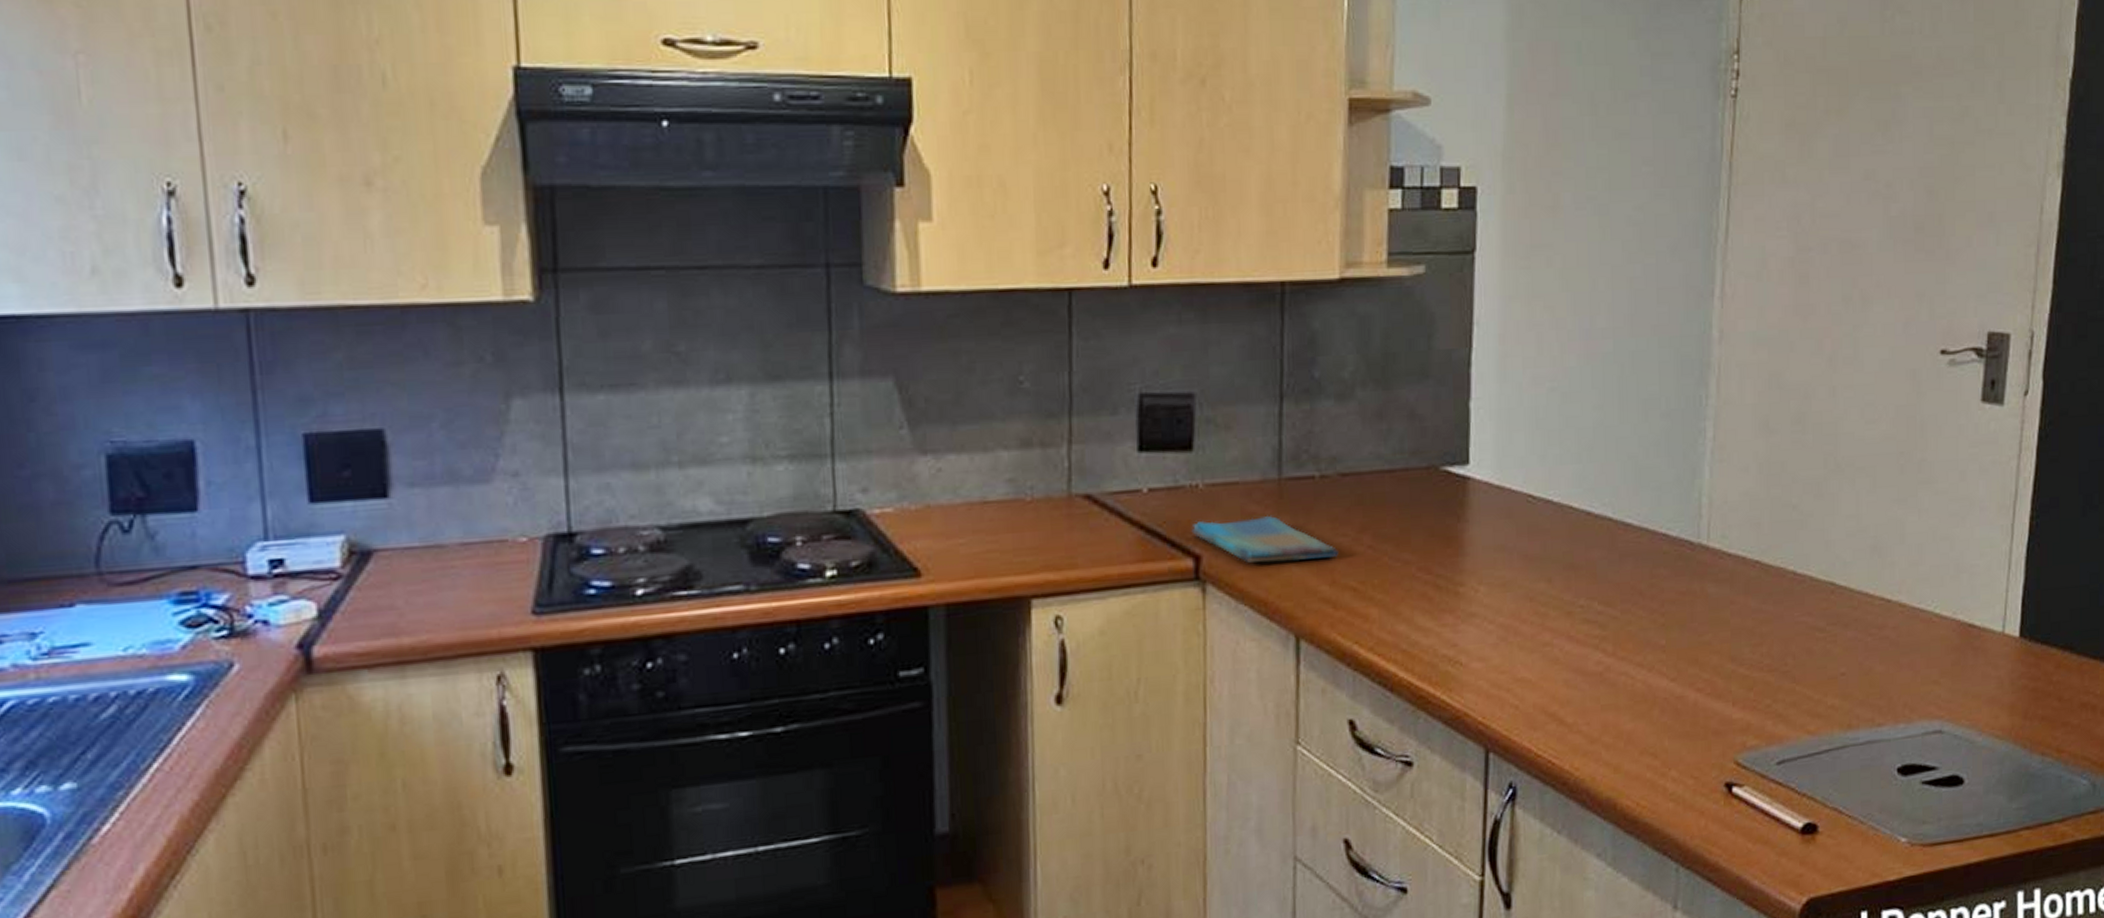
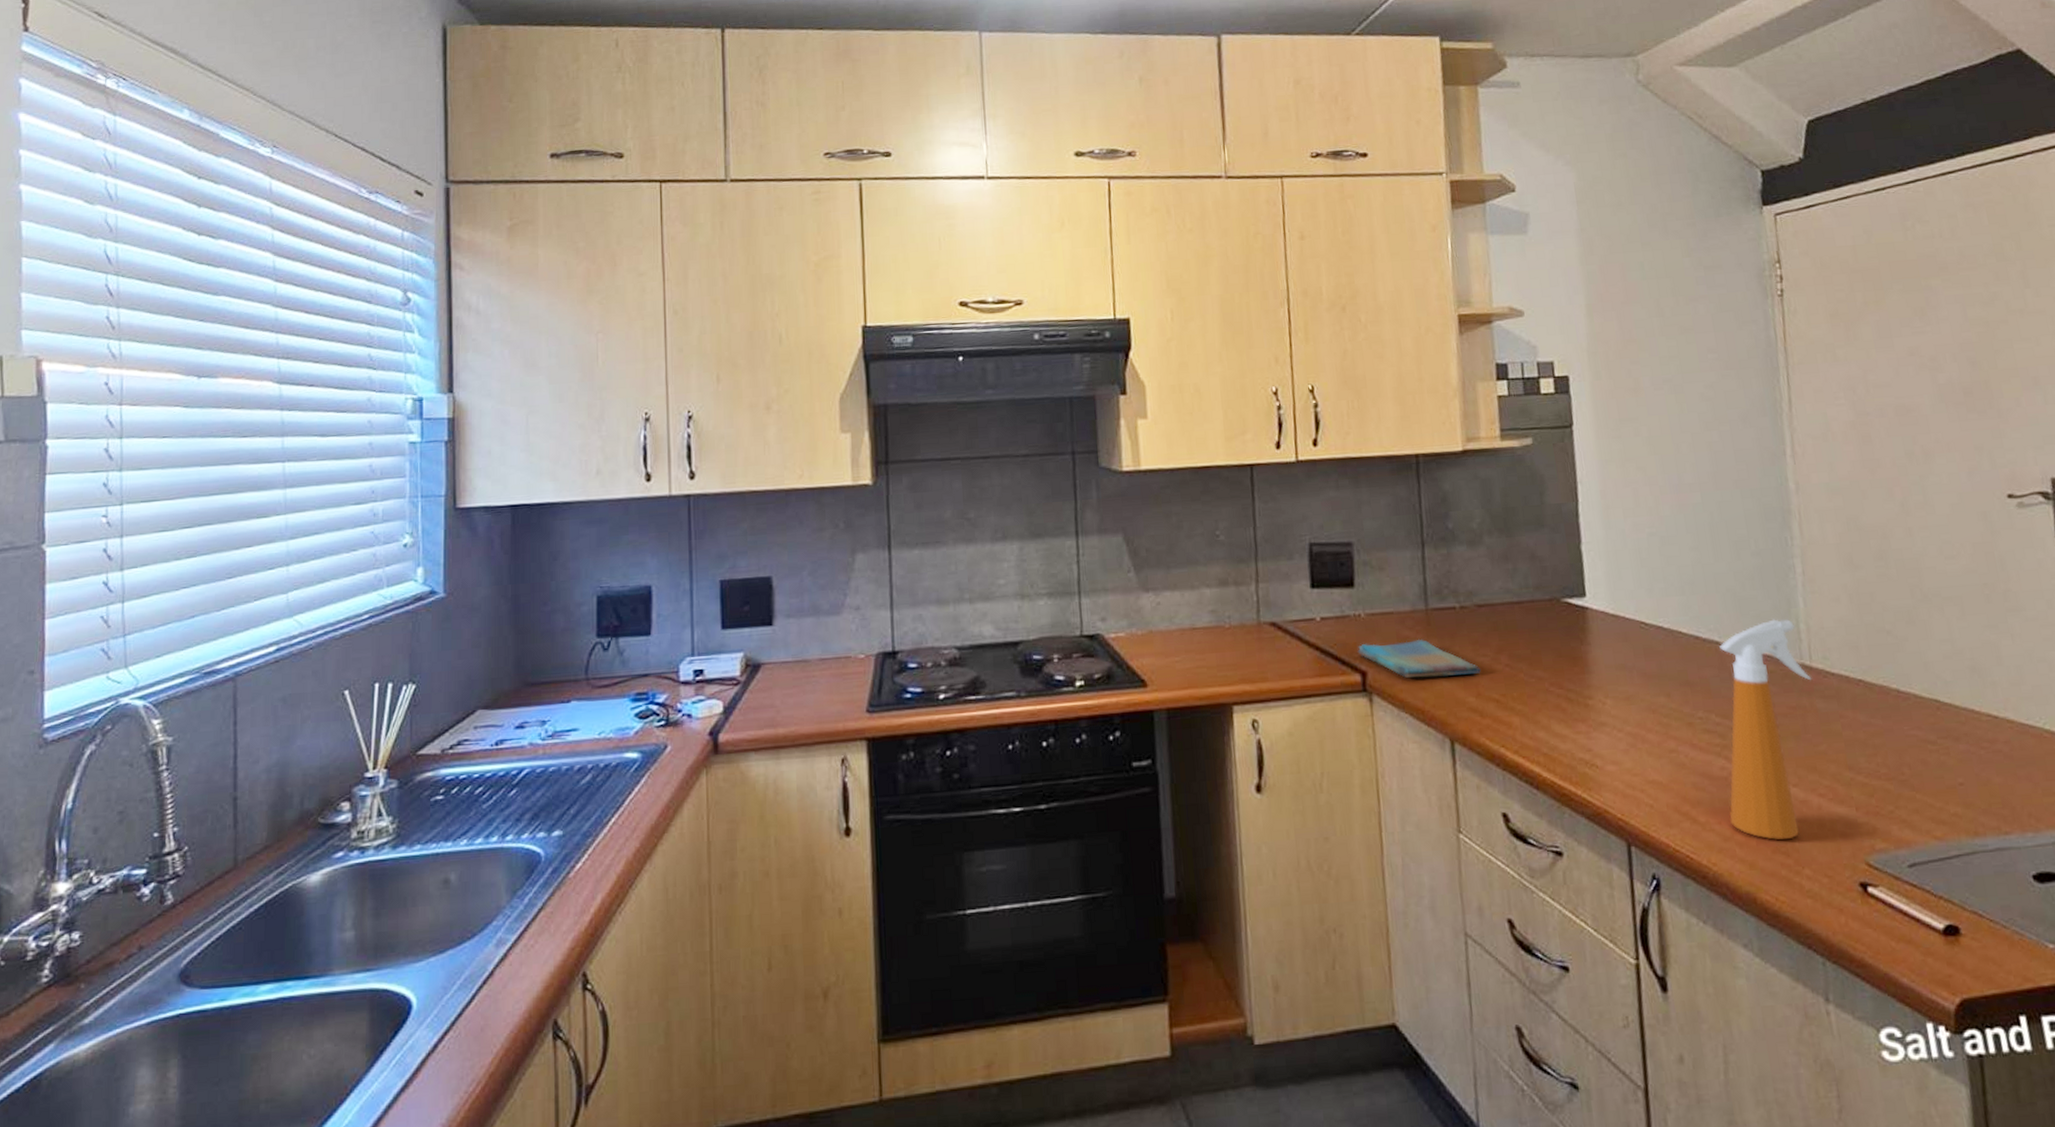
spray bottle: none [1599,492,1707,740] -> present [1719,619,1812,840]

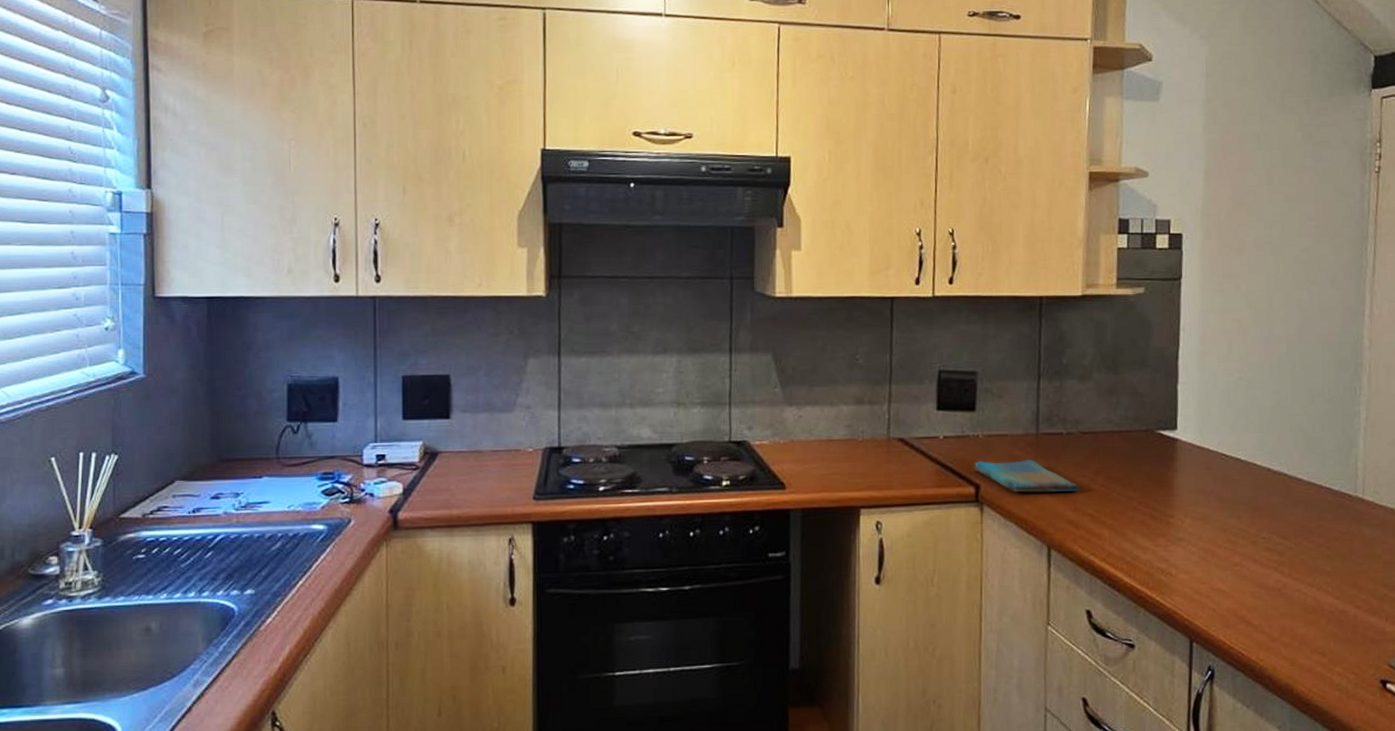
spray bottle: present [1719,619,1812,840] -> none [1279,457,1363,642]

